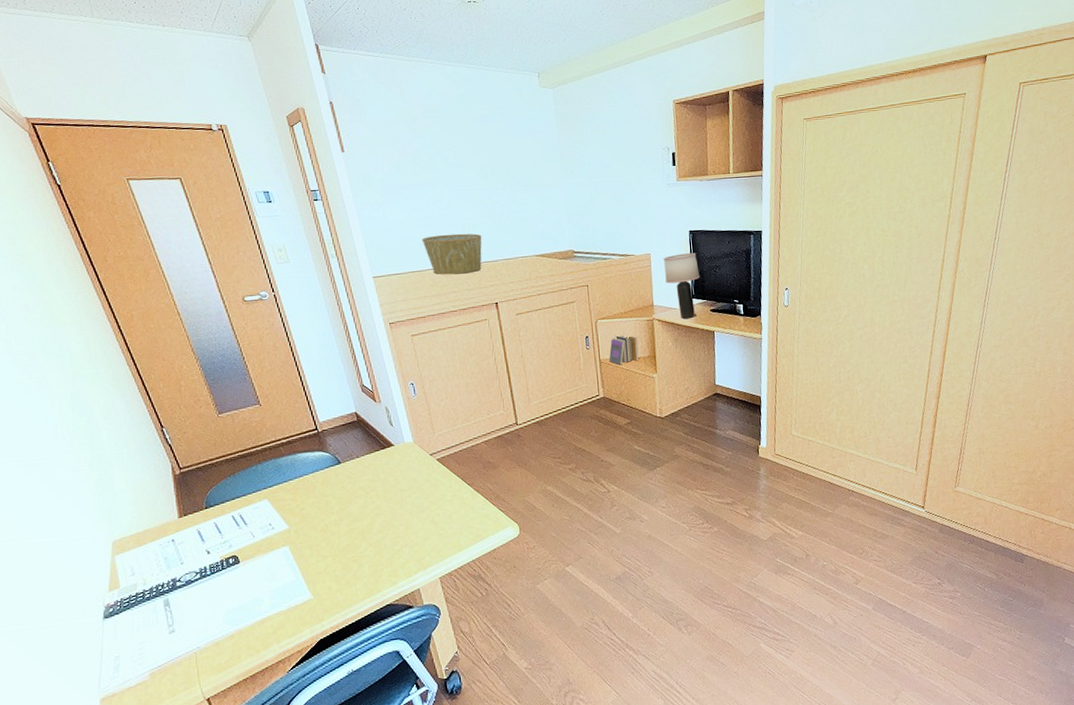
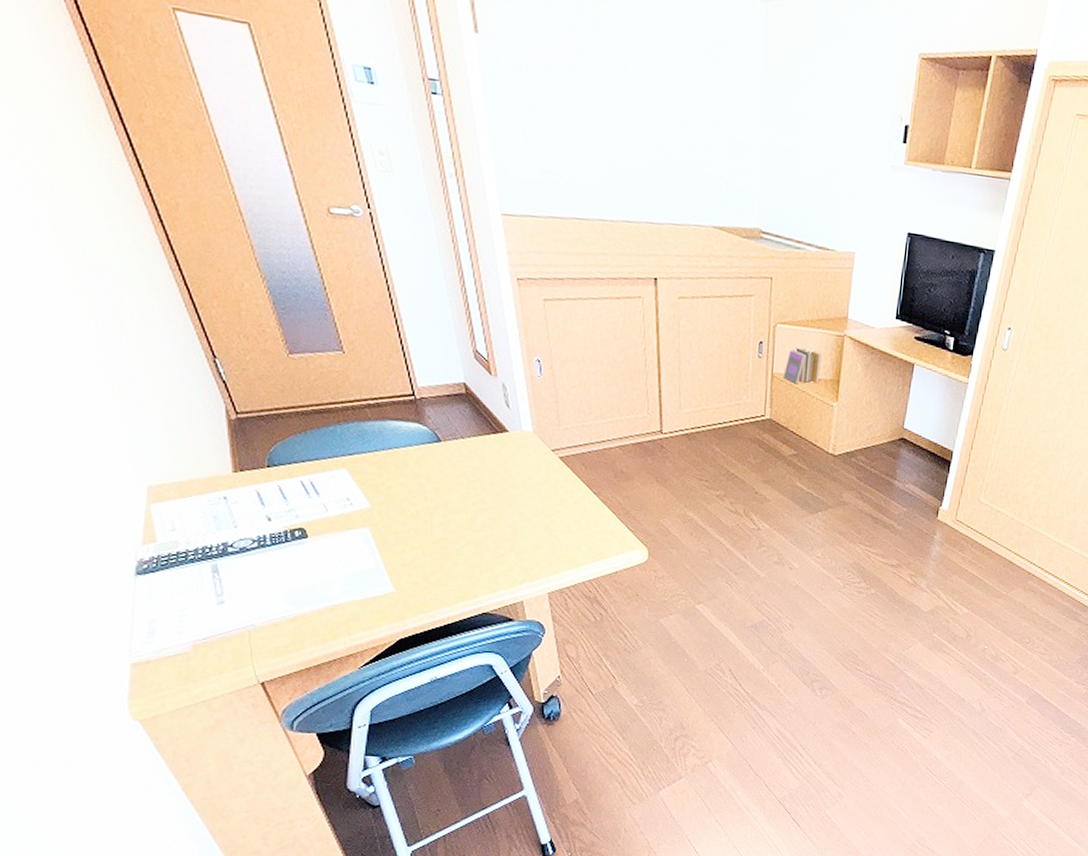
basket: present [422,233,482,275] -> none [569,174,648,234]
table lamp: present [663,253,700,318] -> none [868,259,911,343]

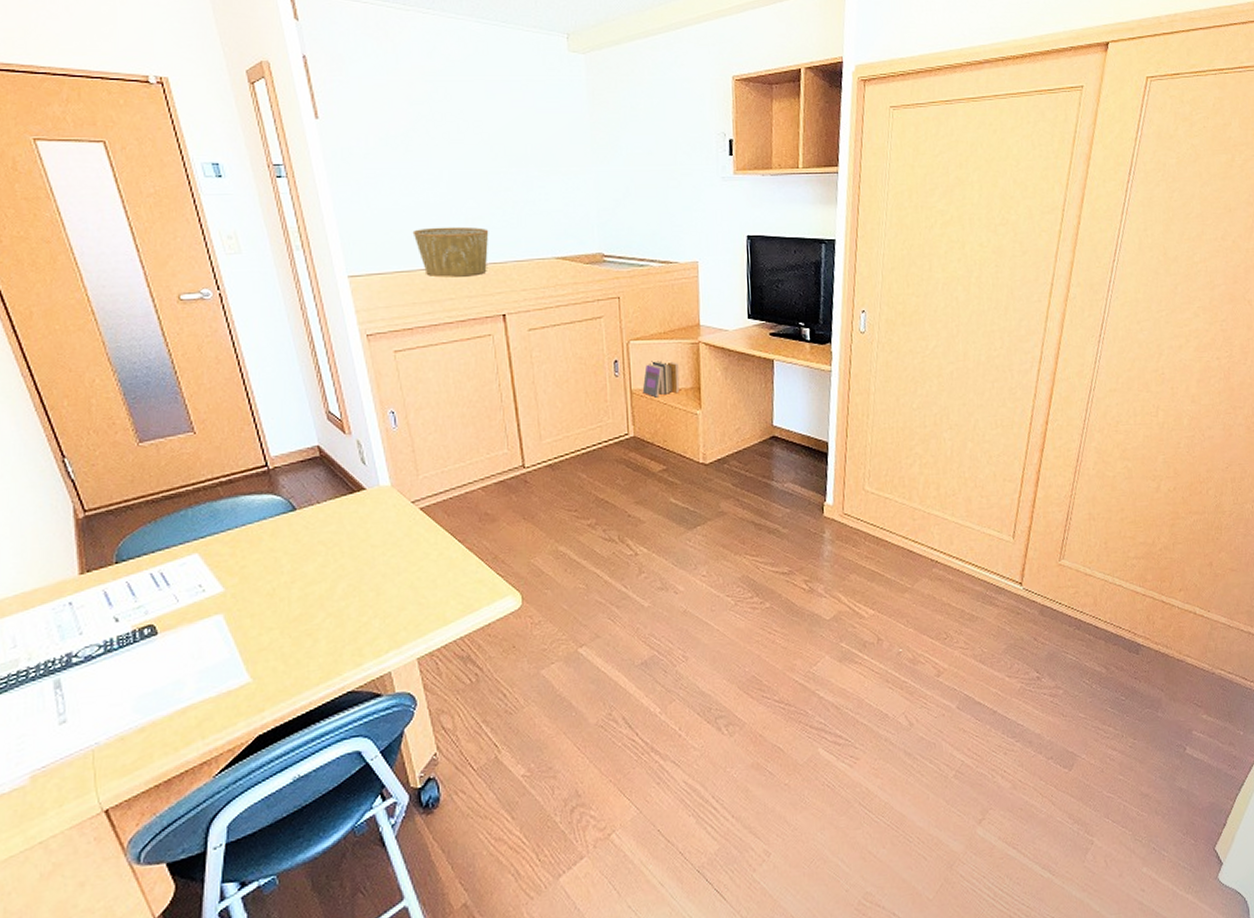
basket: none [569,174,648,234] -> present [412,226,489,278]

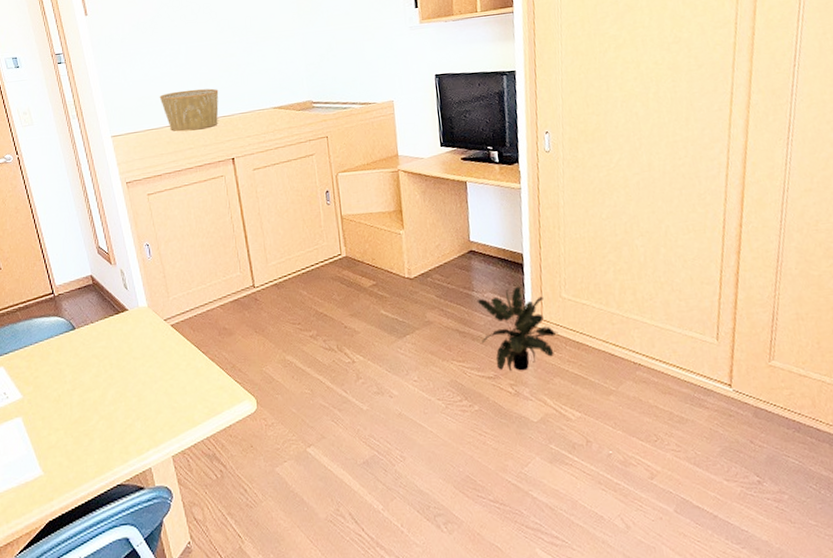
books: present [642,360,680,398] -> none [351,188,384,221]
potted plant: none [776,477,858,568] -> present [477,286,558,372]

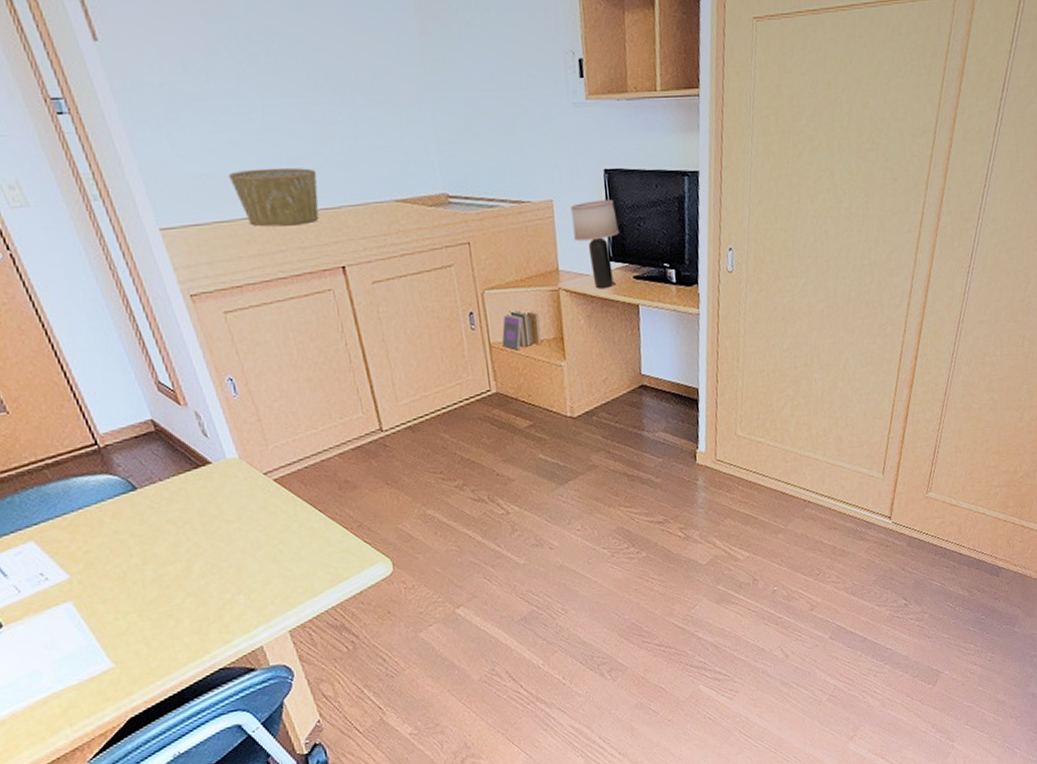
books: none [351,188,384,221] -> present [501,310,542,351]
table lamp: none [407,97,448,169] -> present [569,199,619,288]
potted plant: present [477,286,558,372] -> none [647,424,731,515]

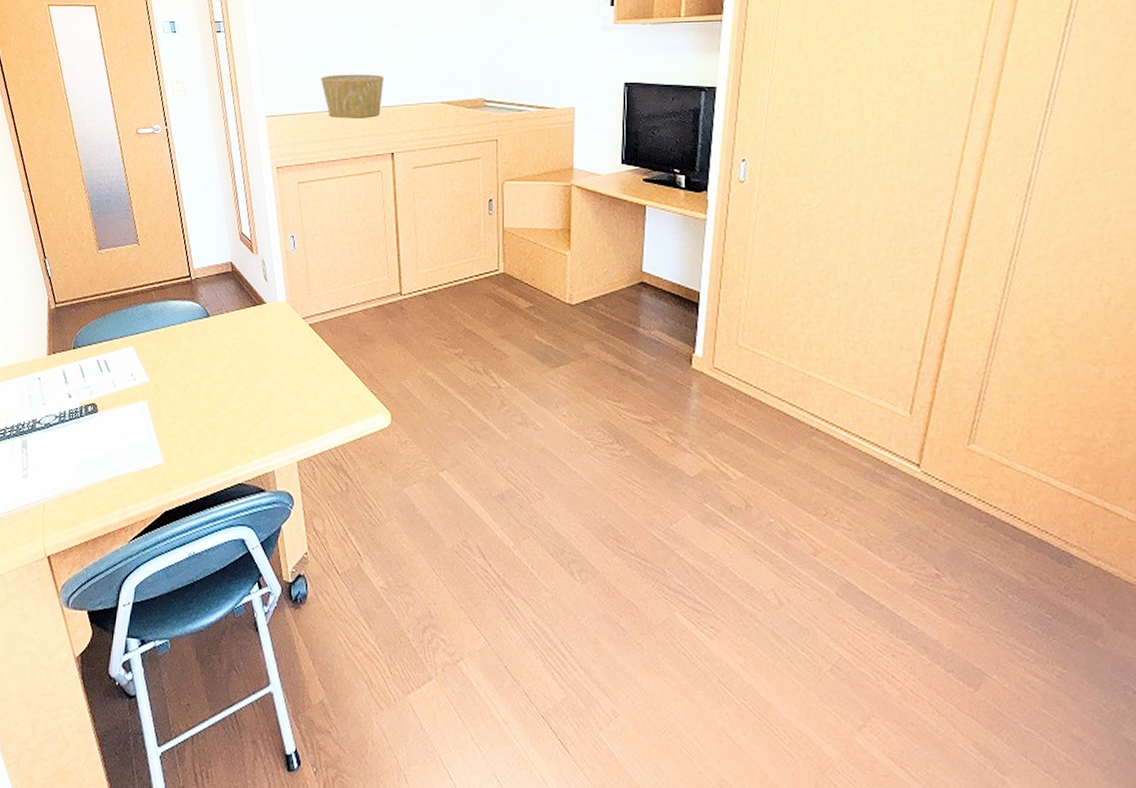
books: present [501,310,542,351] -> none [514,201,550,237]
table lamp: present [569,199,619,288] -> none [589,109,633,187]

